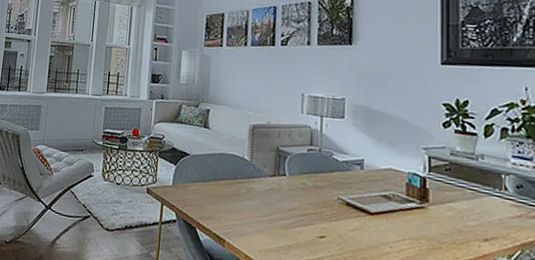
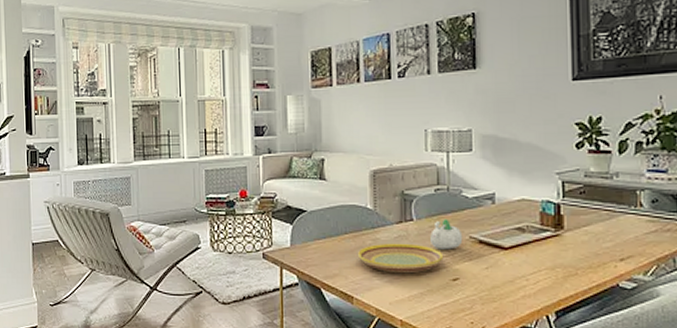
plate: none [233,193,312,226] -> present [358,243,444,274]
succulent planter: none [301,177,332,208] -> present [430,218,463,250]

